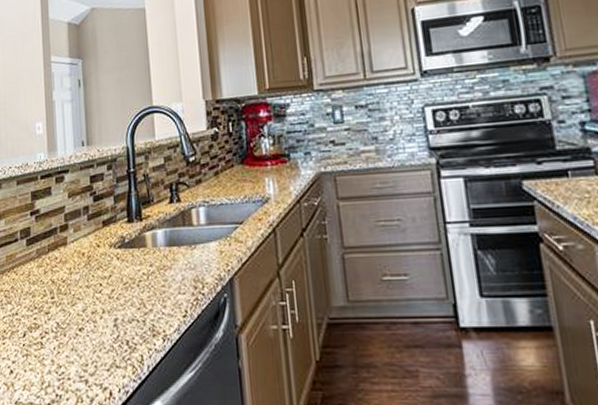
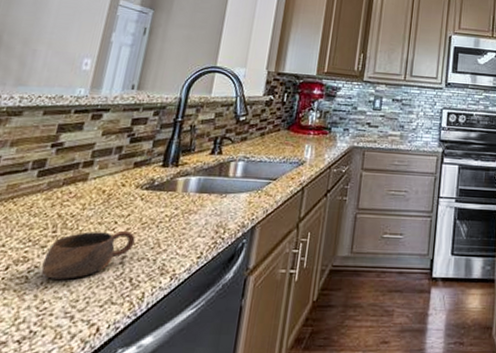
cup: none [50,292,122,344] -> present [41,230,136,280]

